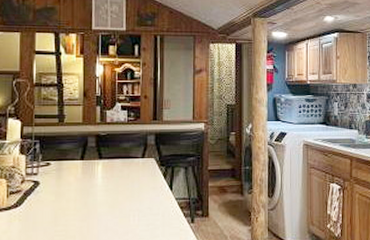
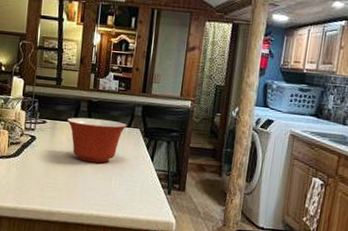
mixing bowl: none [74,152,141,201] -> present [67,117,128,163]

